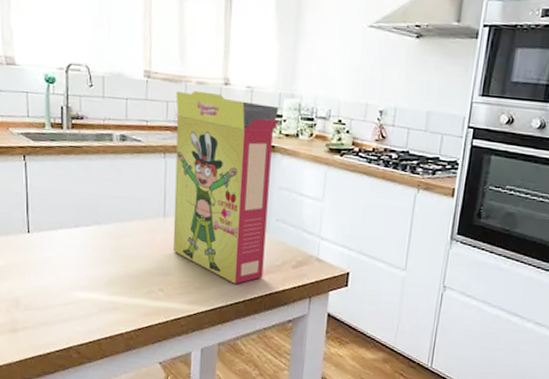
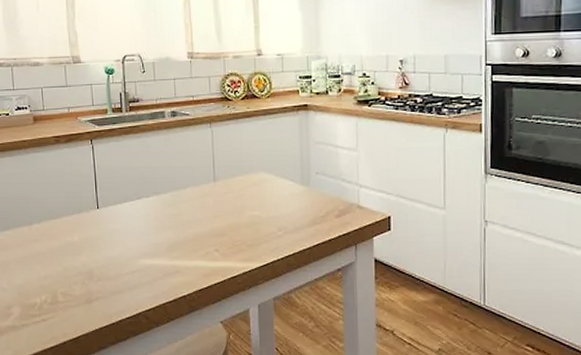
cereal box: present [173,90,279,284] -> none [216,64,309,238]

